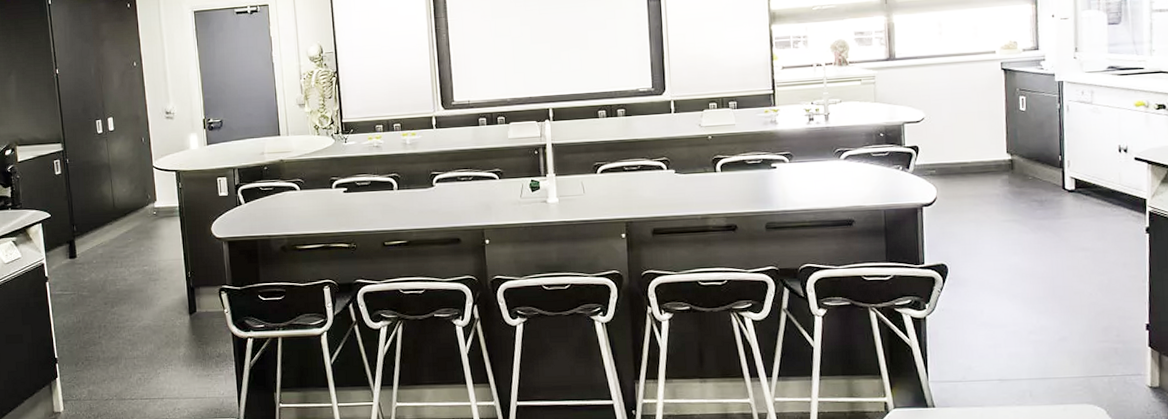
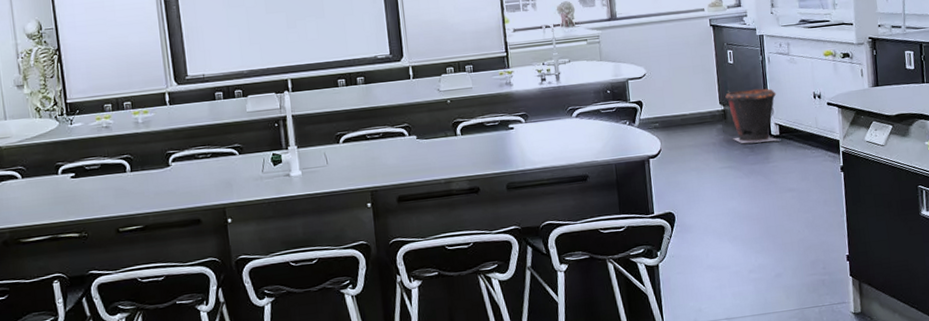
waste bin: none [1014,138,1075,197] -> present [725,88,780,144]

